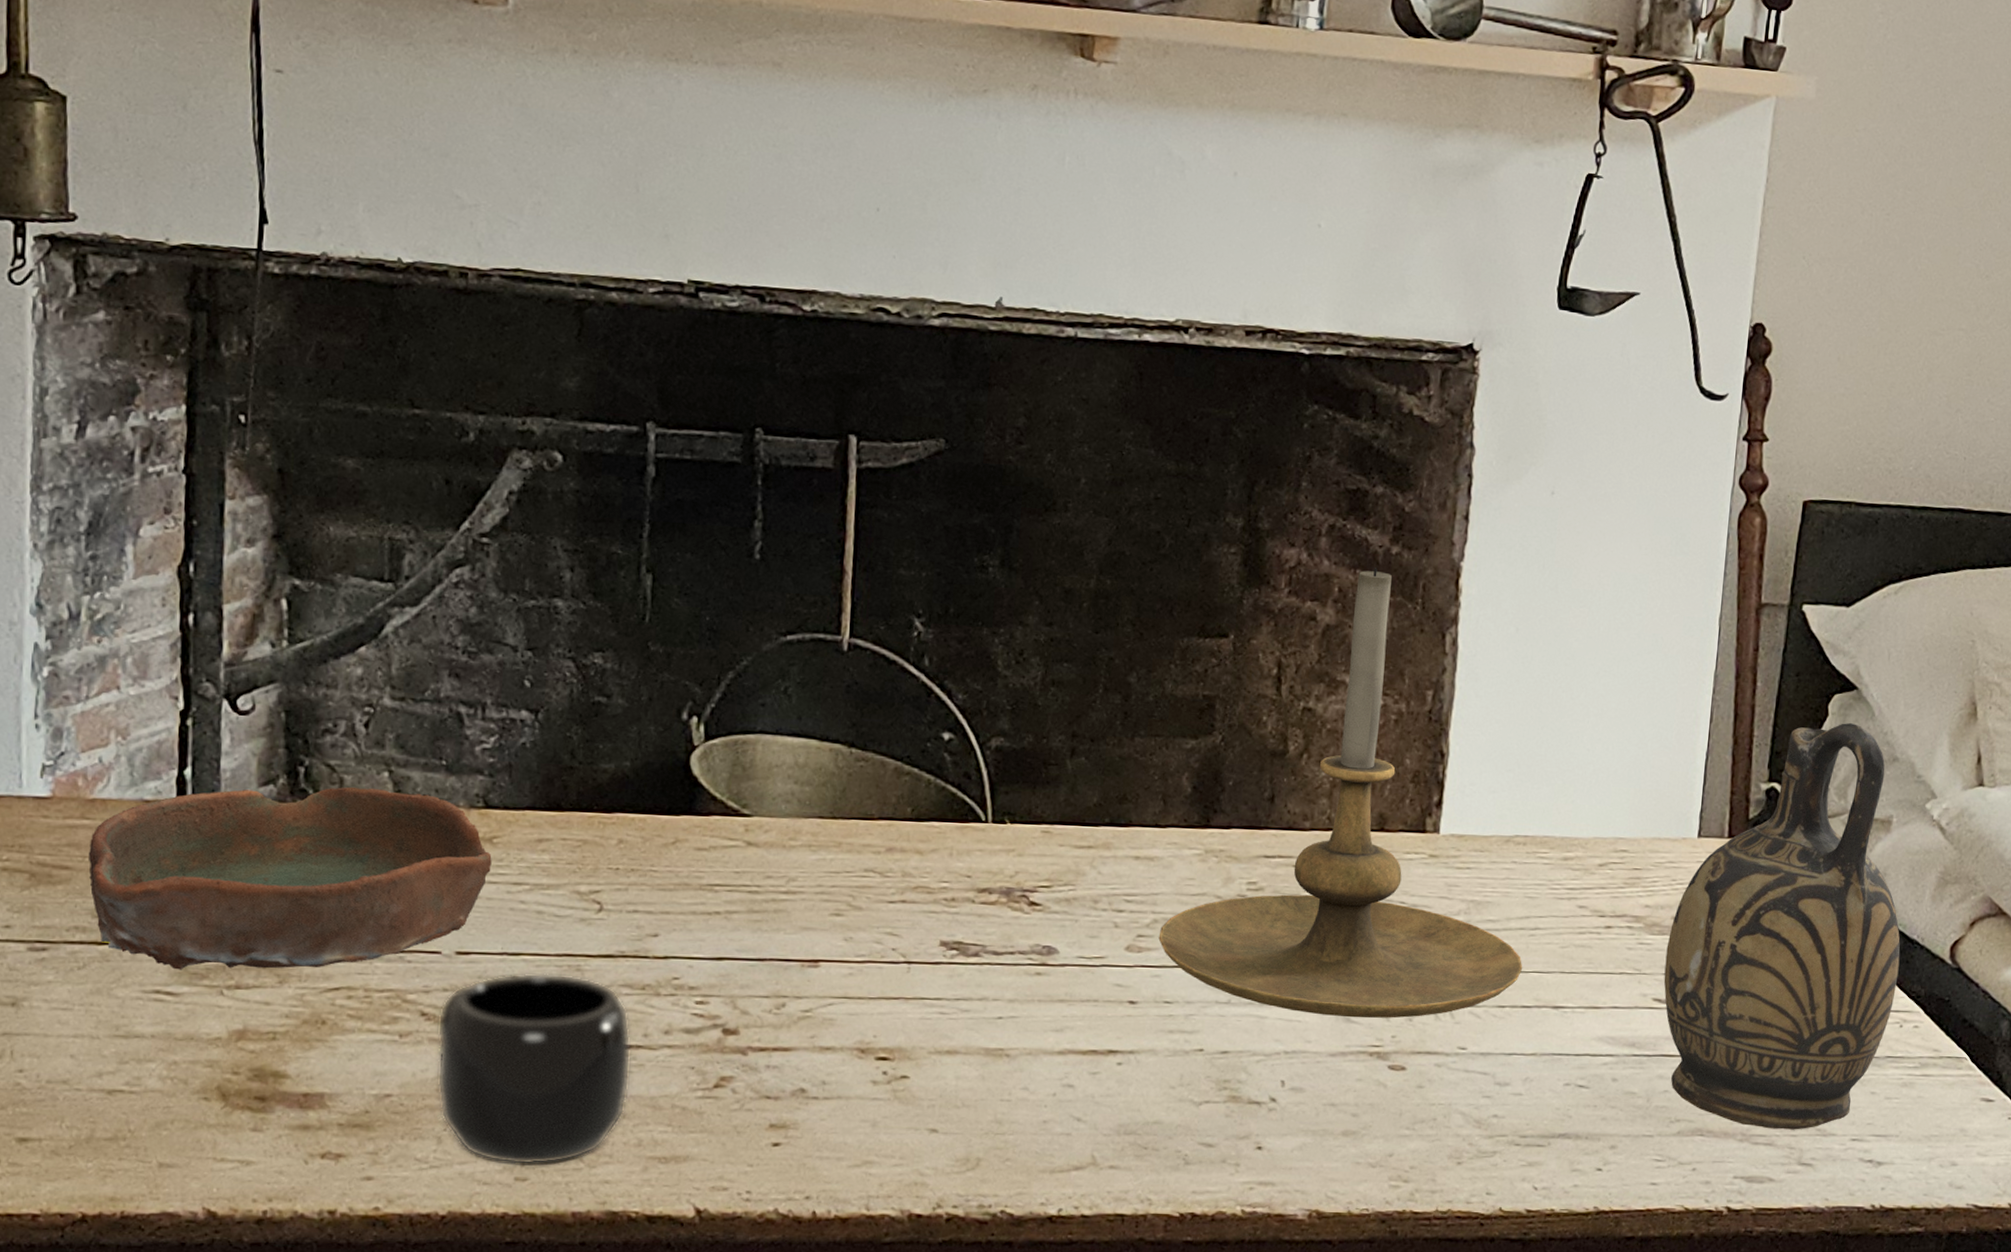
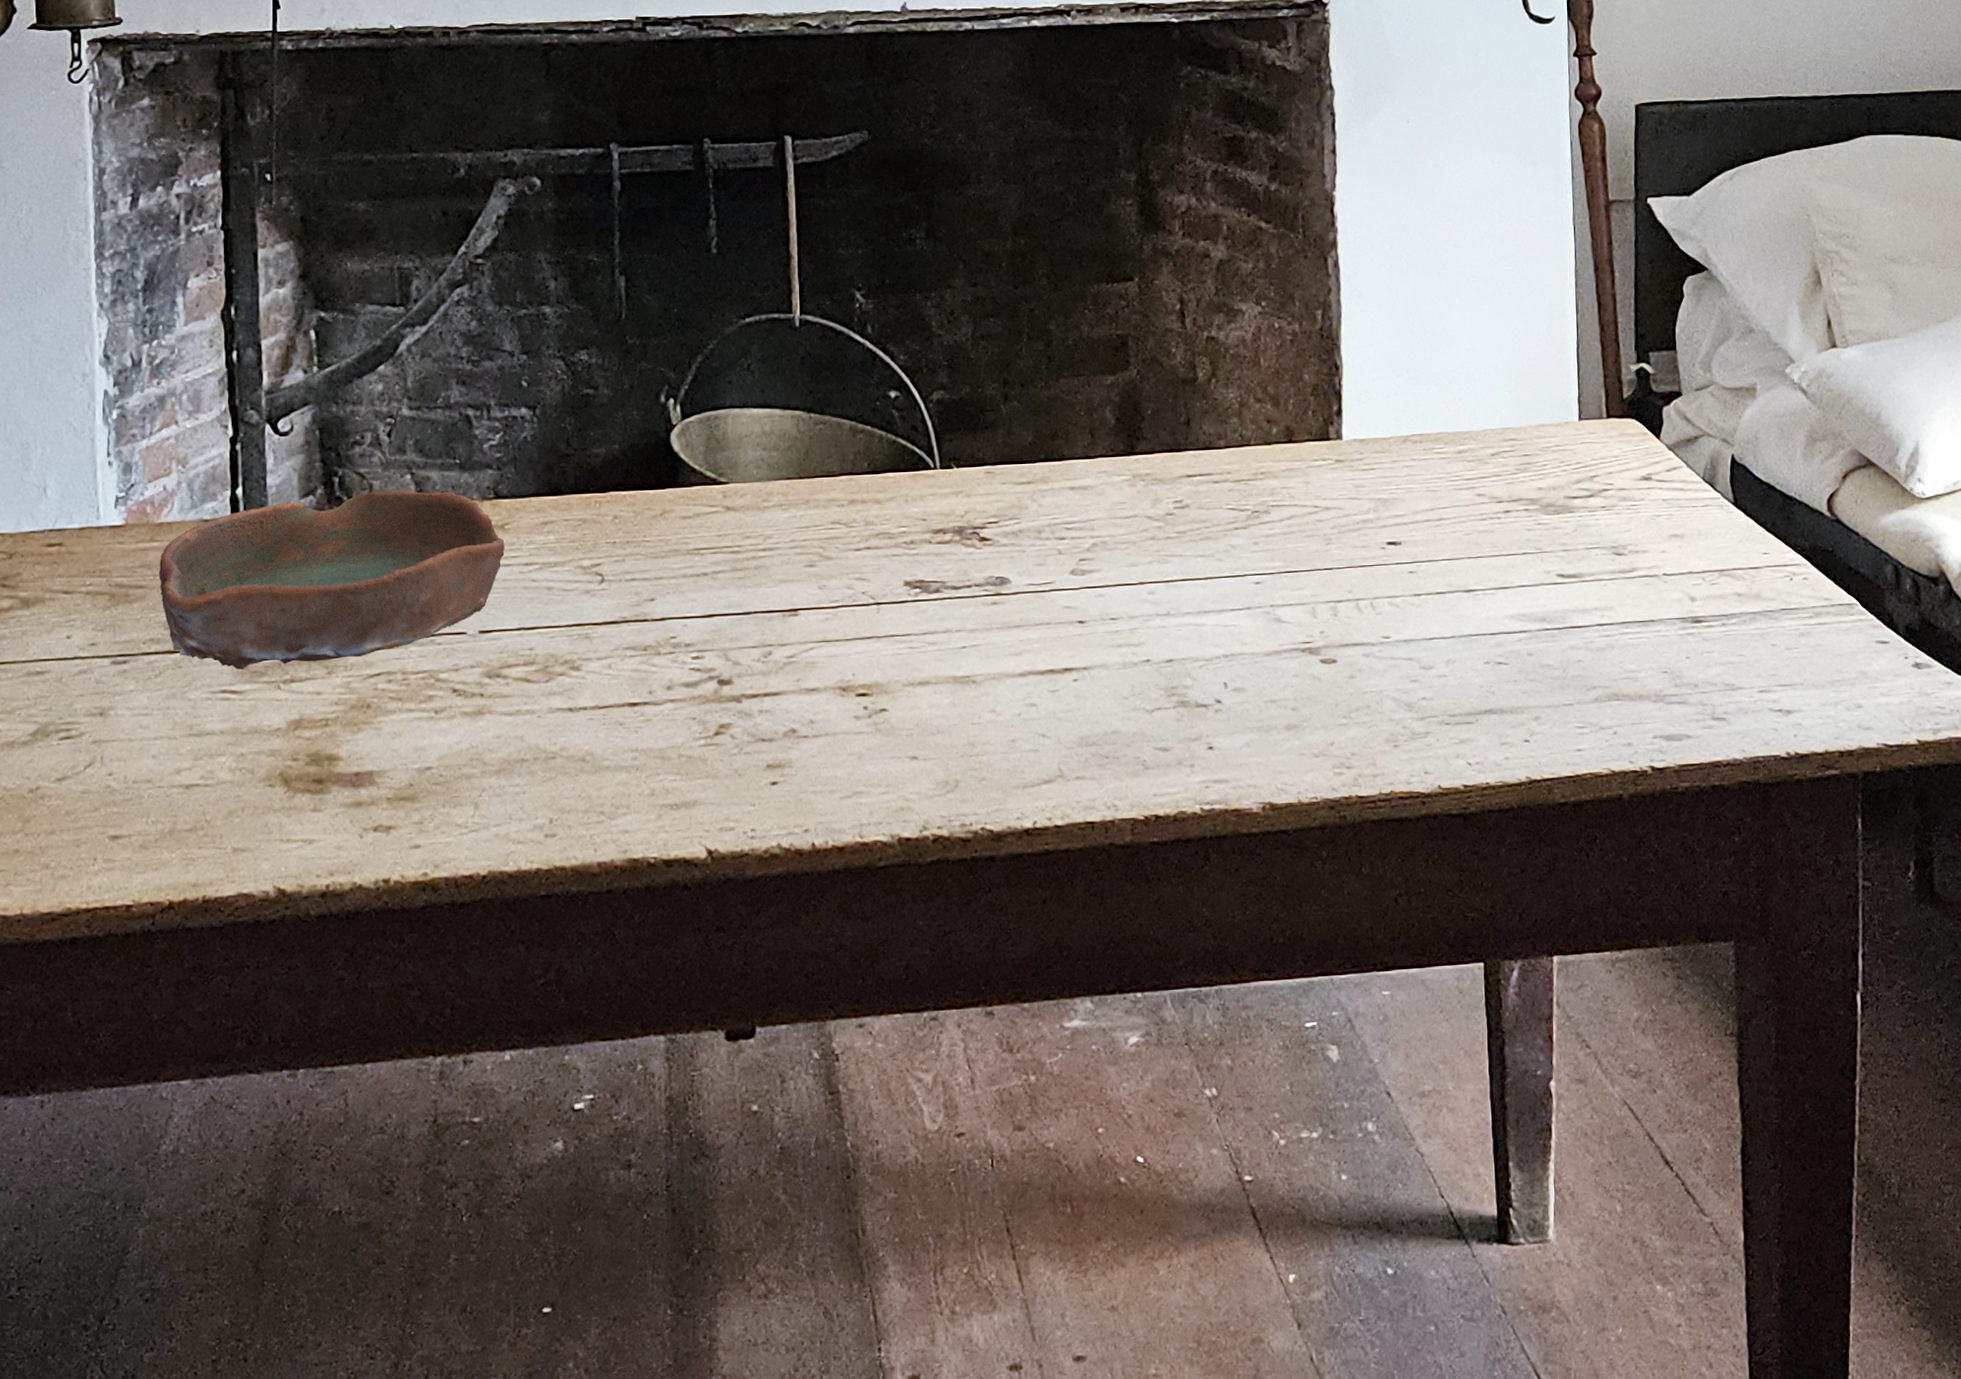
mug: present [437,973,632,1166] -> none [467,643,640,823]
candle holder: present [1158,568,1523,1018] -> none [1099,205,1433,618]
ceramic jug: present [1663,722,1900,1130] -> none [1563,301,1782,688]

